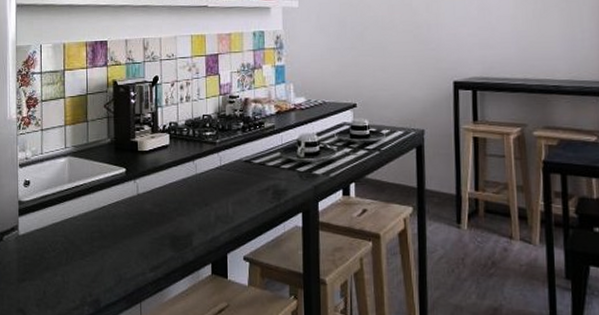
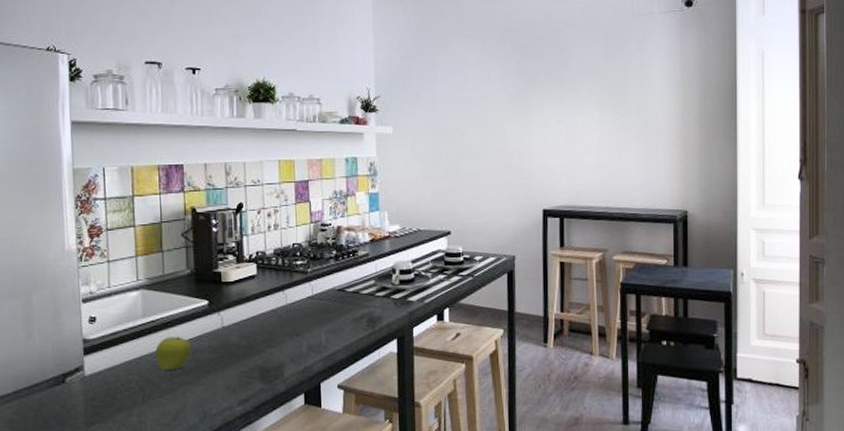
fruit: none [79,202,110,233] -> present [155,336,192,370]

